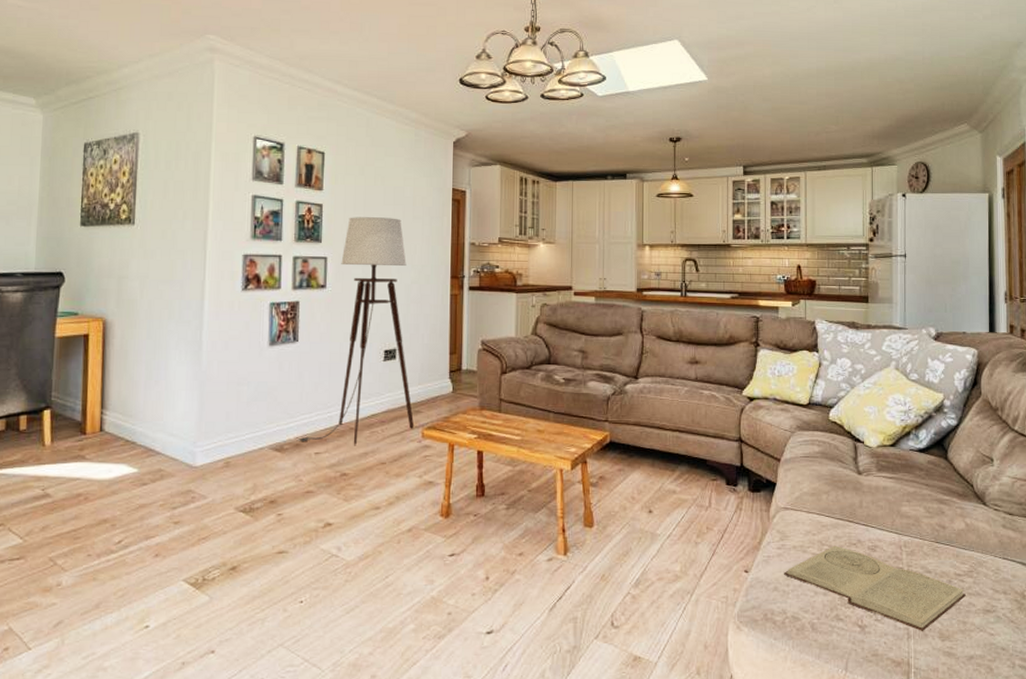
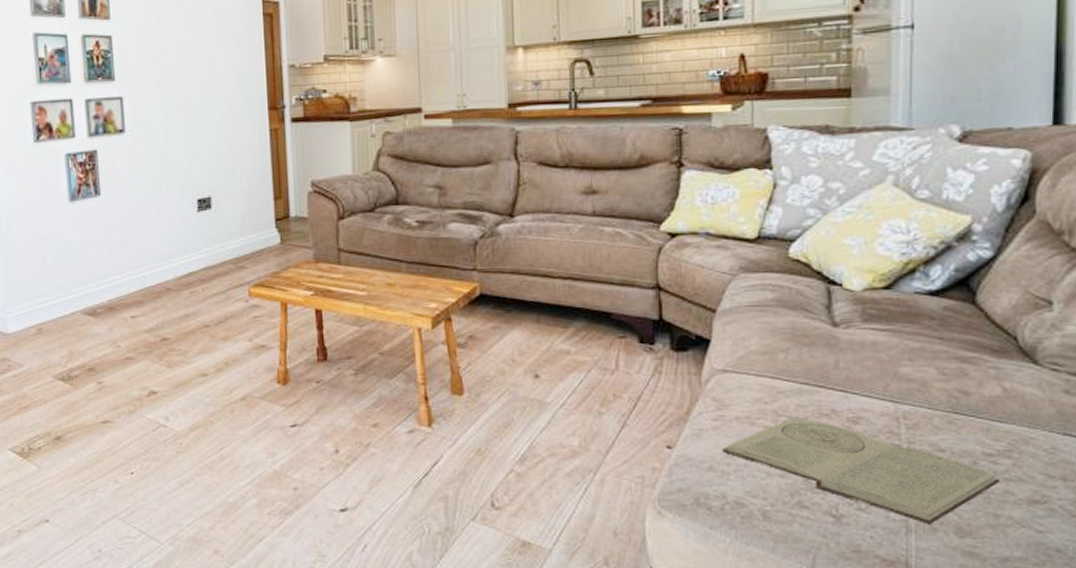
floor lamp: present [297,217,415,446] -> none [111,43,239,308]

